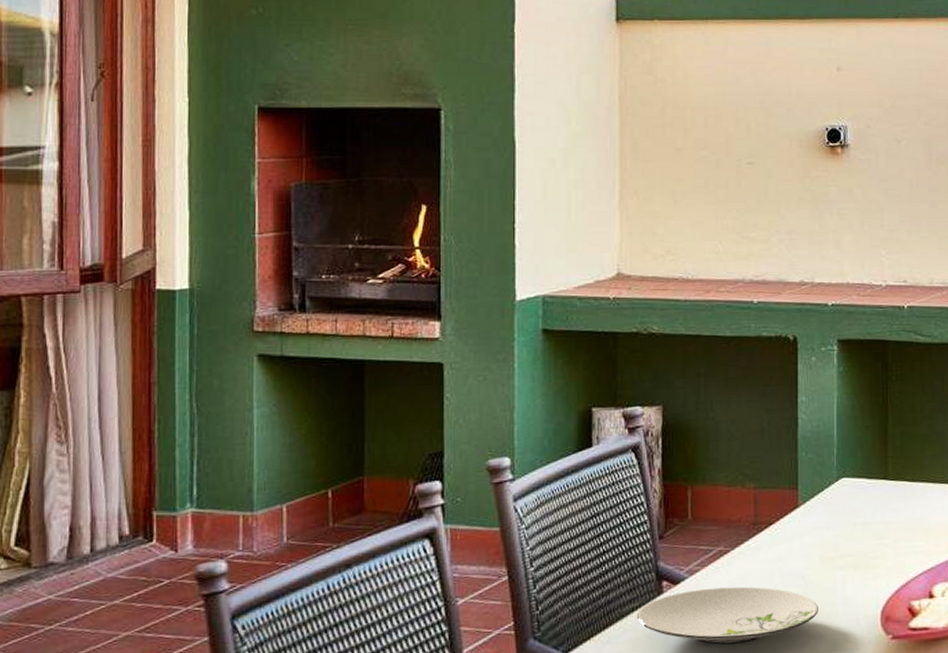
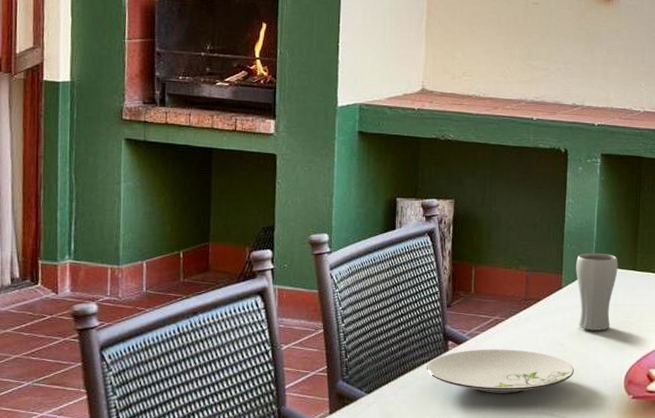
drinking glass: none [814,460,866,557] -> present [576,252,618,330]

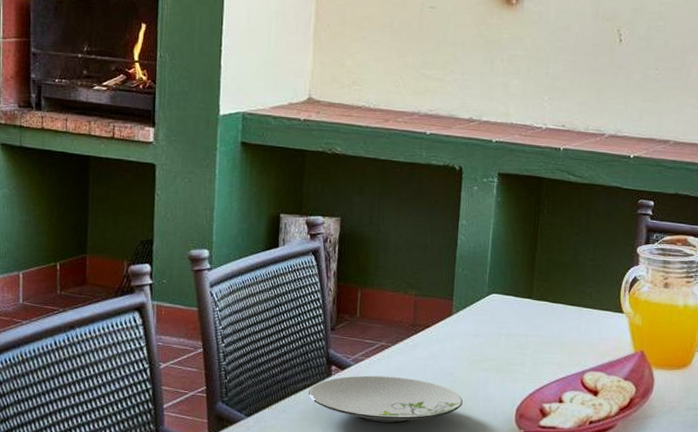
drinking glass: present [576,252,618,330] -> none [467,278,513,361]

